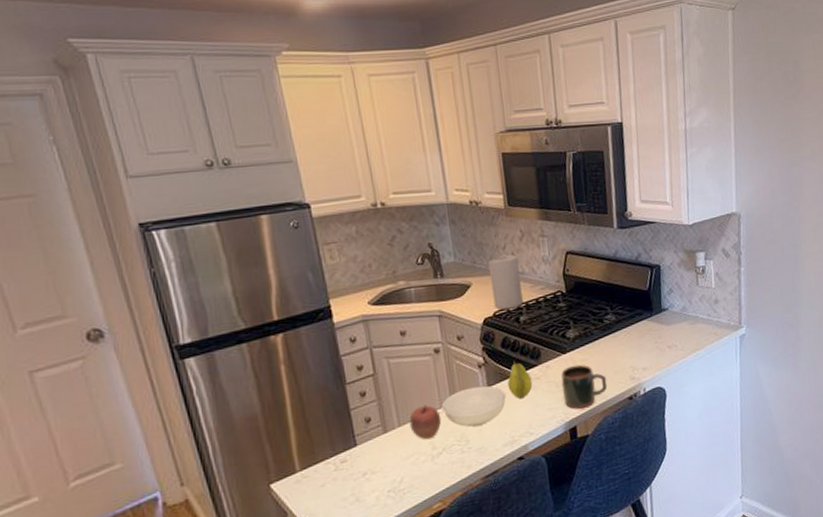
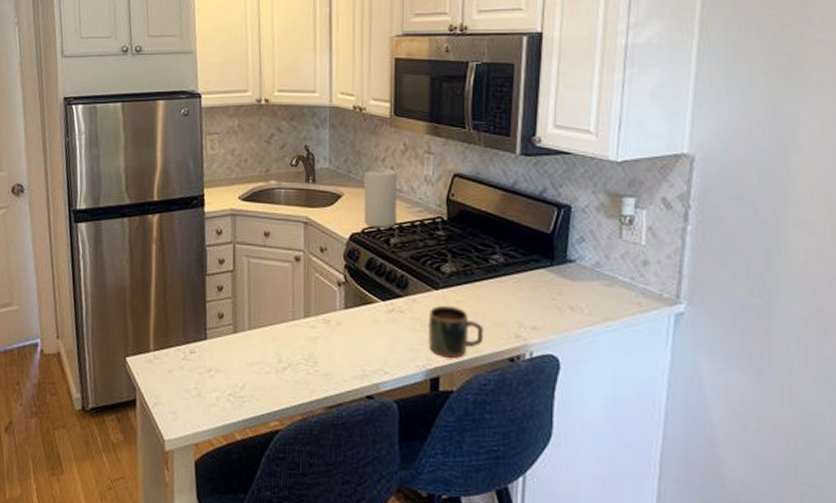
apple: present [409,404,442,440] -> none [259,313,292,351]
bowl: present [441,386,507,427] -> none [294,305,364,349]
fruit: present [507,360,533,399] -> none [367,285,395,331]

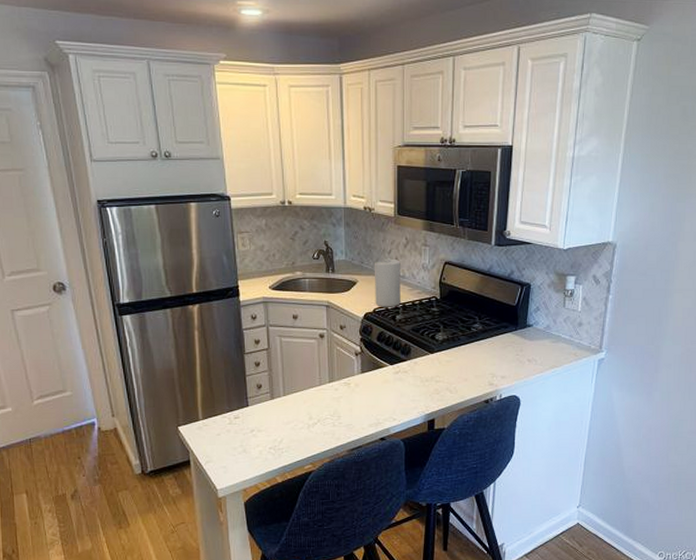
mug: present [428,305,484,359] -> none [426,365,467,405]

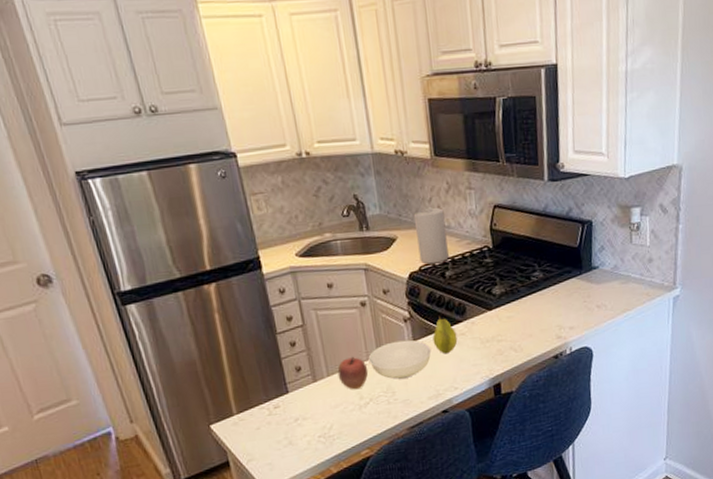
apple: none [292,380,319,410] -> present [337,356,369,390]
bowl: none [321,371,376,405] -> present [368,340,432,379]
fruit: none [379,353,400,388] -> present [432,315,458,354]

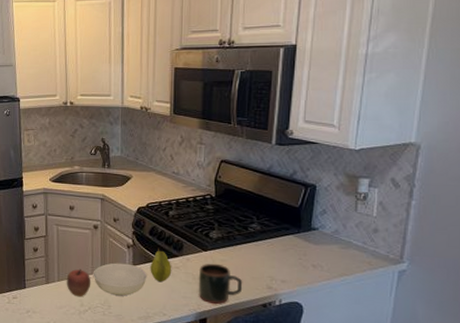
paper towel holder: present [413,207,449,264] -> none [148,155,175,203]
mug: none [485,321,533,366] -> present [198,263,243,305]

